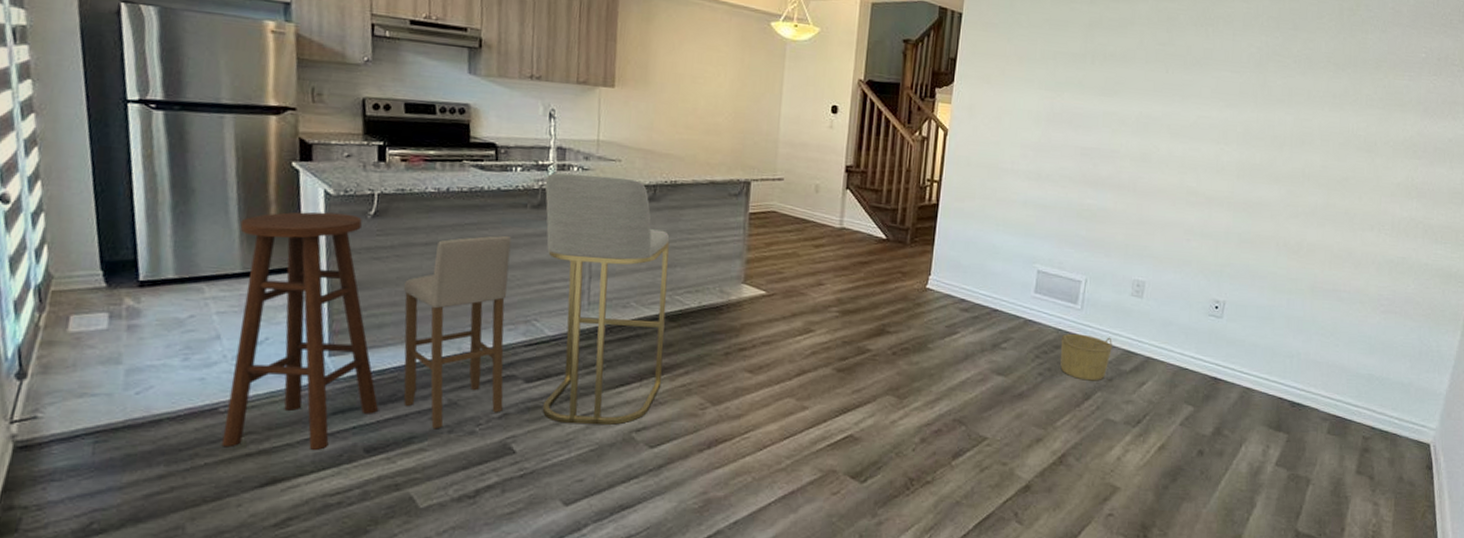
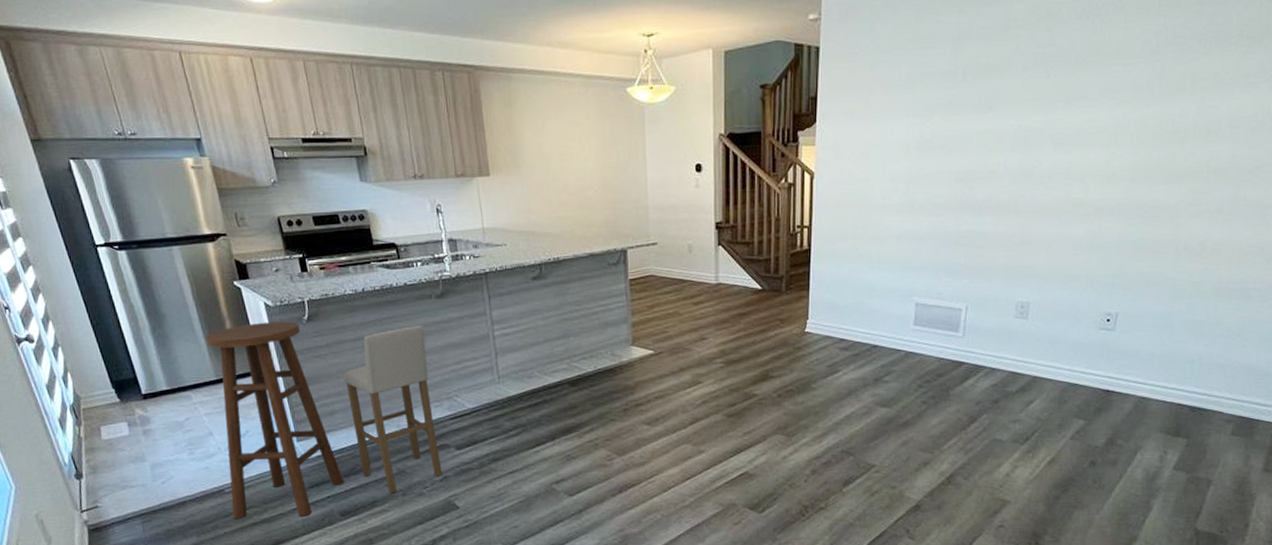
bar stool: present [542,173,670,425] -> none [443,260,572,481]
basket: present [1060,333,1112,381] -> none [943,360,997,405]

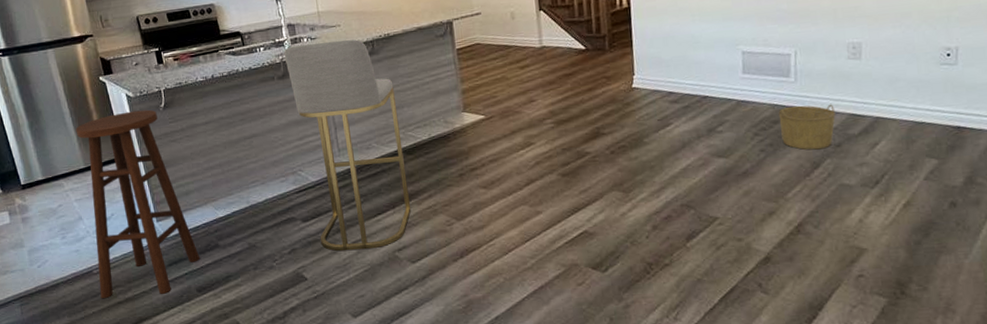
bar stool: present [343,324,442,494] -> none [197,105,290,268]
bar stool: none [443,260,572,481] -> present [283,39,412,251]
basket: none [943,360,997,405] -> present [778,104,836,150]

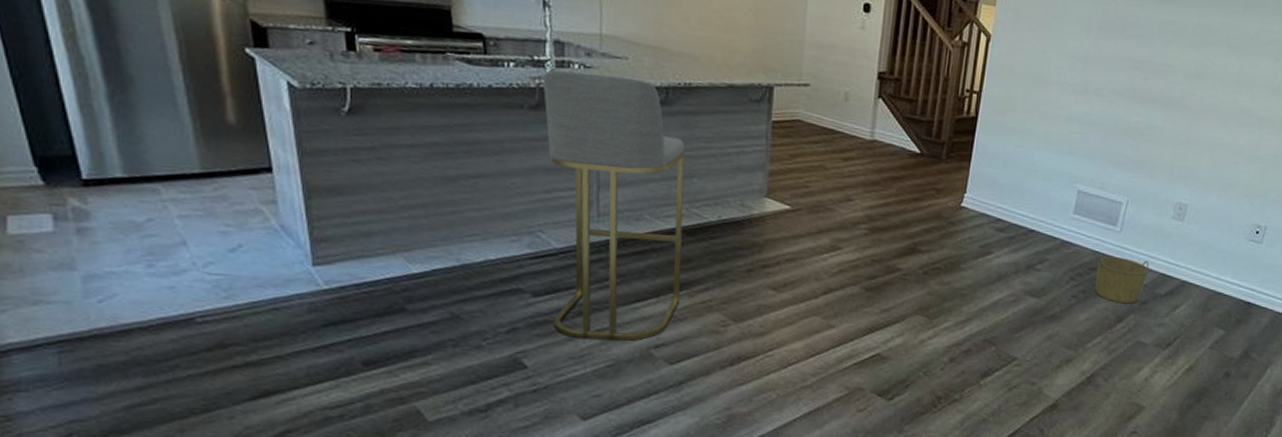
bar stool: present [76,109,200,299] -> none [193,105,373,363]

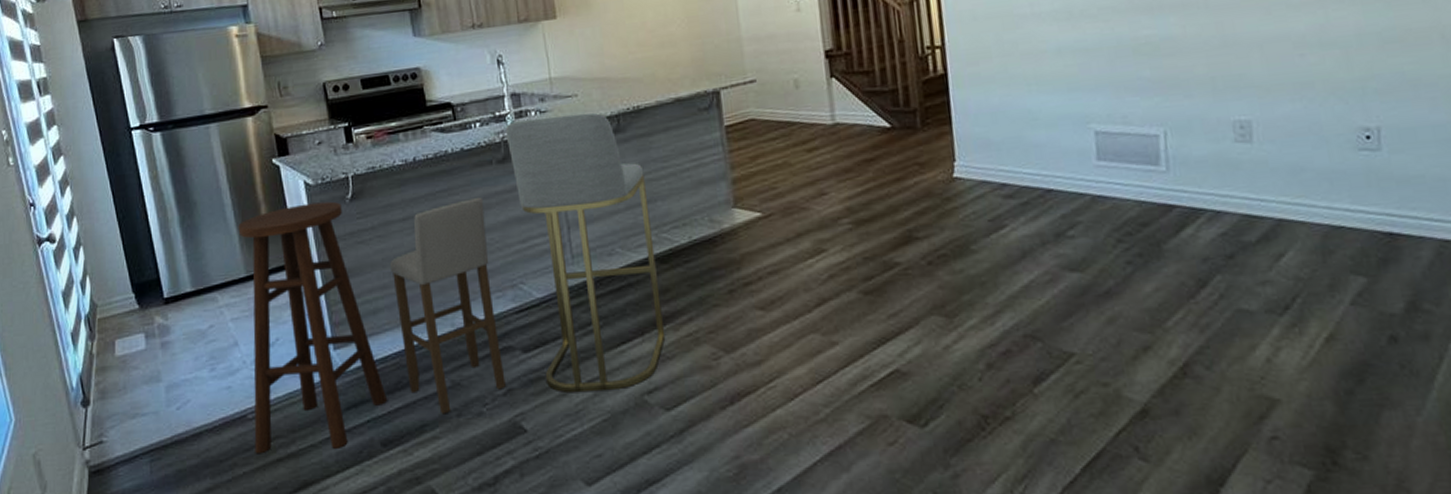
bar stool: none [193,105,373,363] -> present [238,201,387,454]
bar stool: none [389,138,511,343] -> present [389,196,506,415]
basket: present [1095,256,1149,304] -> none [1147,201,1224,263]

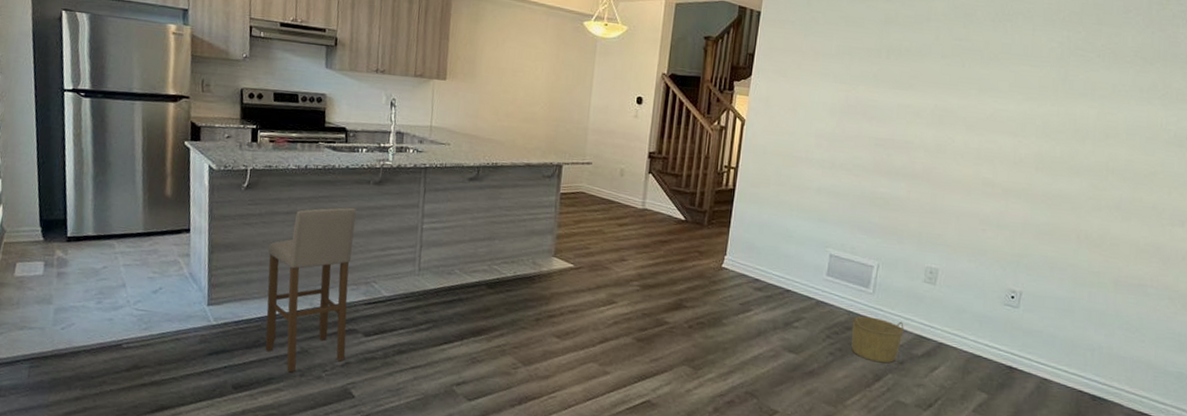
bar stool: present [238,201,387,454] -> none [123,183,245,385]
bar stool: present [505,113,666,393] -> none [377,154,490,378]
basket: none [1147,201,1224,263] -> present [851,316,904,364]

